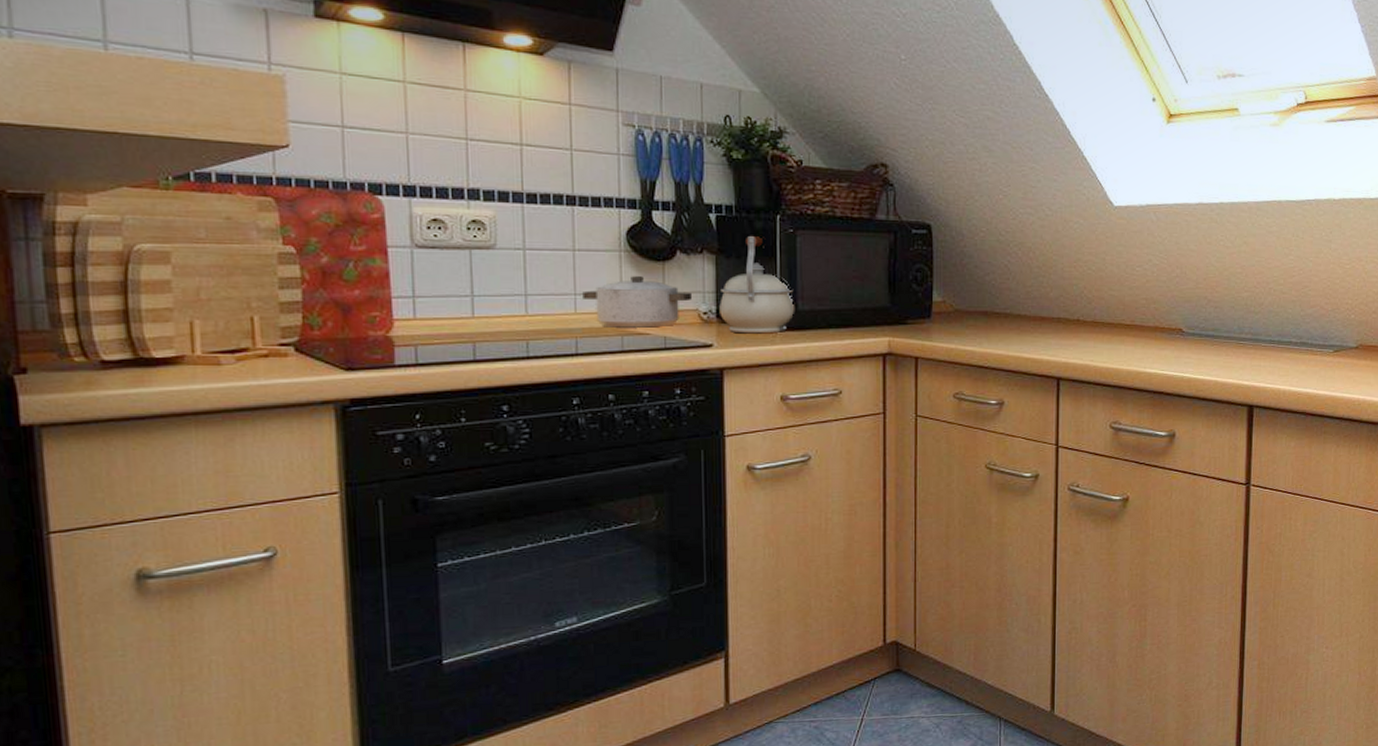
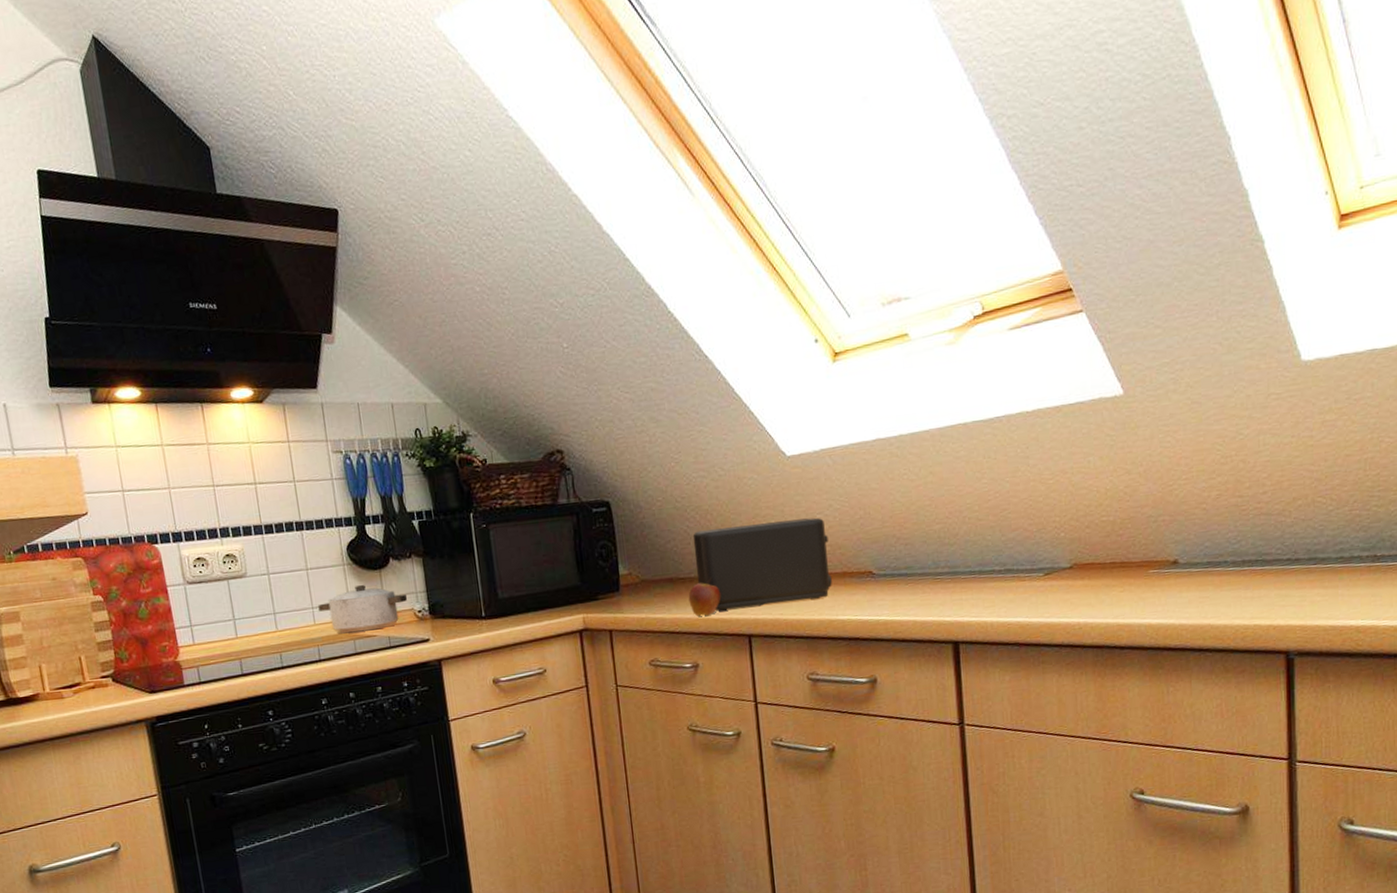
kettle: present [719,235,795,334] -> none [430,534,497,626]
fruit: none [1001,316,1035,353] -> present [688,578,721,616]
toaster: none [1012,267,1145,351] -> present [692,517,832,611]

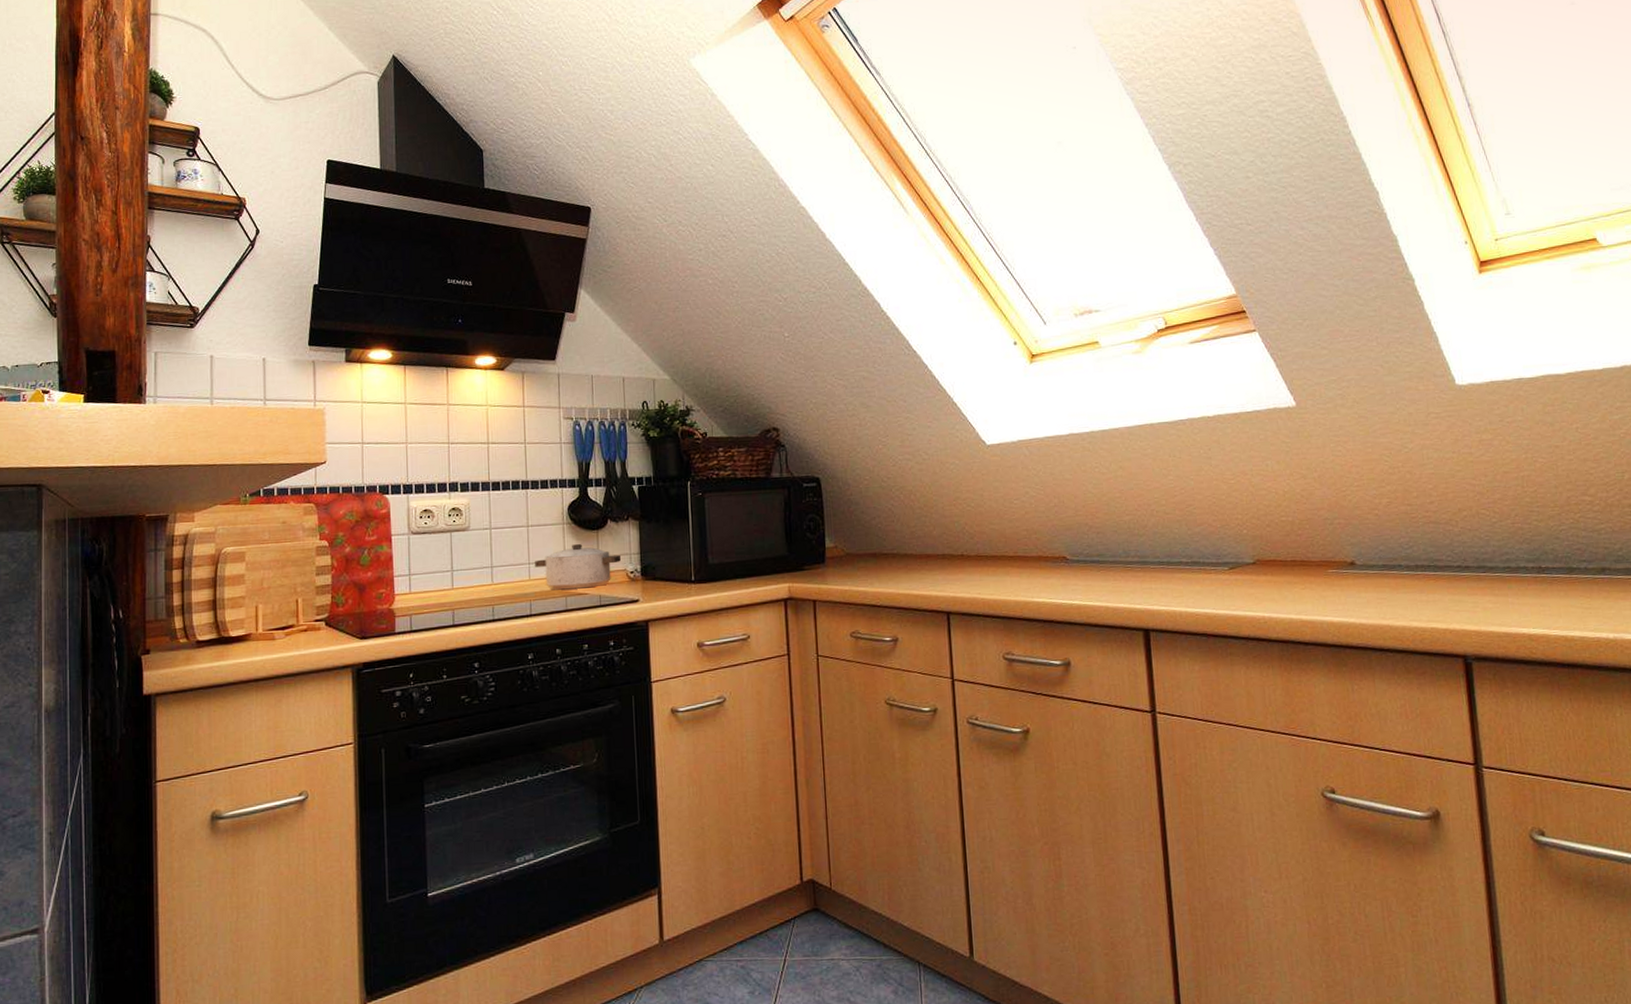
fruit: present [688,578,721,616] -> none [890,555,922,591]
toaster: present [692,517,832,611] -> none [896,503,1028,587]

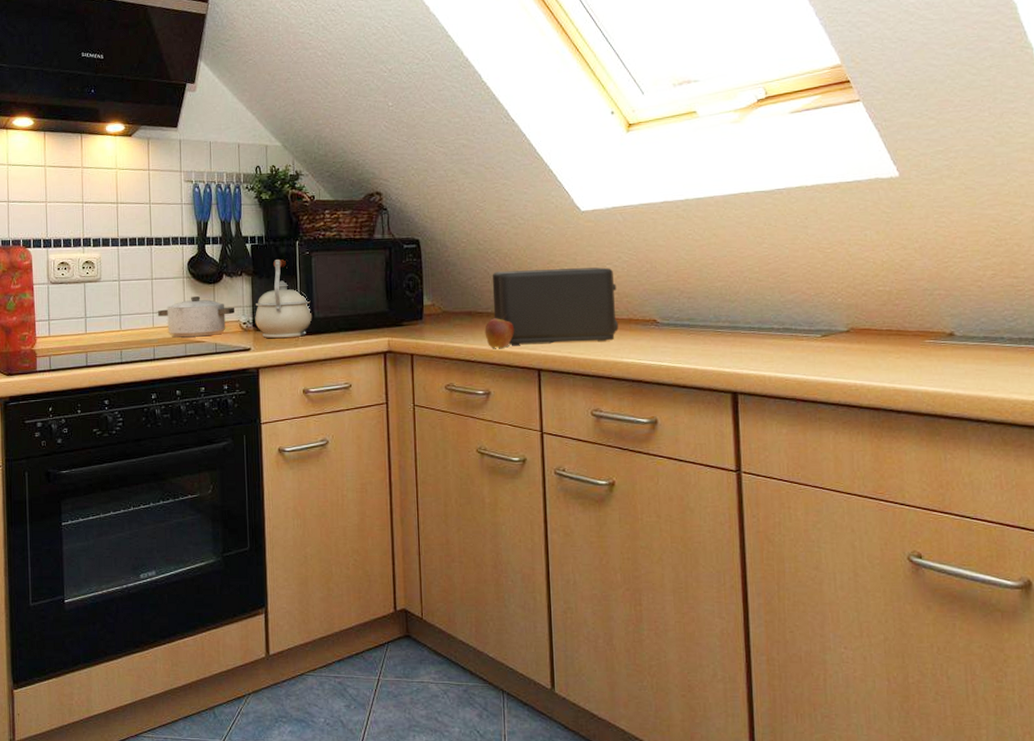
kettle: none [643,500,707,589] -> present [255,258,313,339]
fruit: none [890,555,922,591] -> present [484,314,515,348]
toaster: none [896,503,1028,587] -> present [492,267,618,345]

